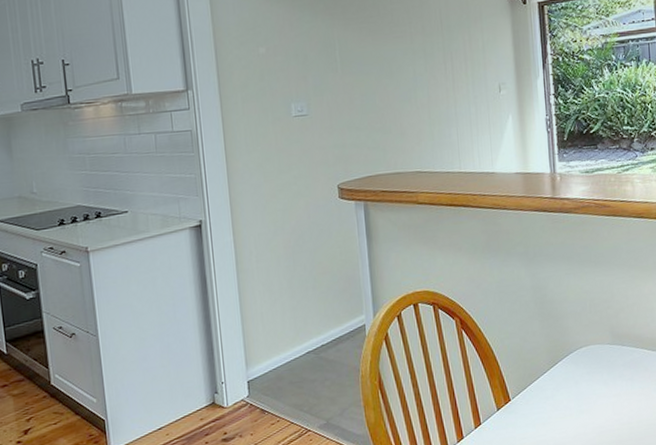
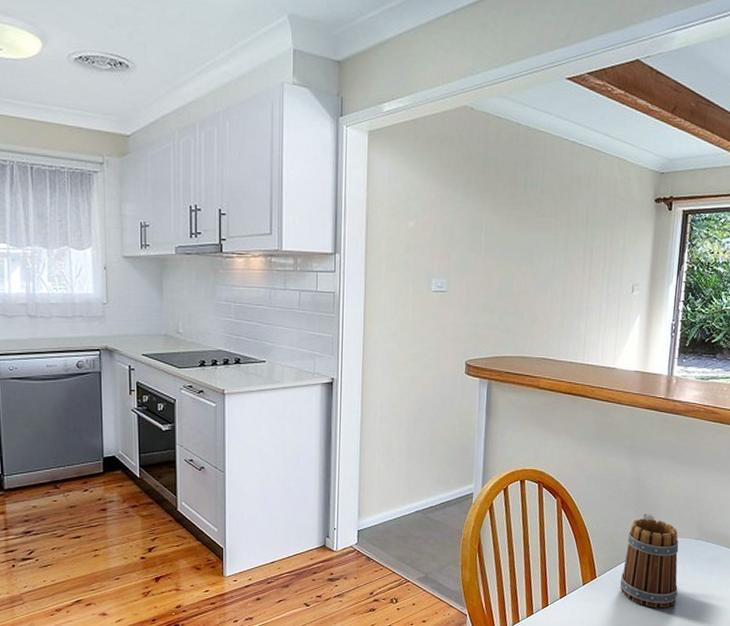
mug: none [536,322,601,427] -> present [619,513,679,608]

